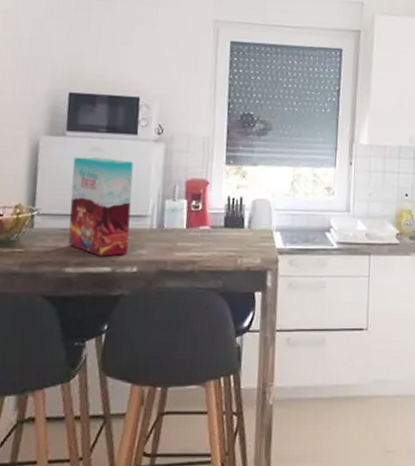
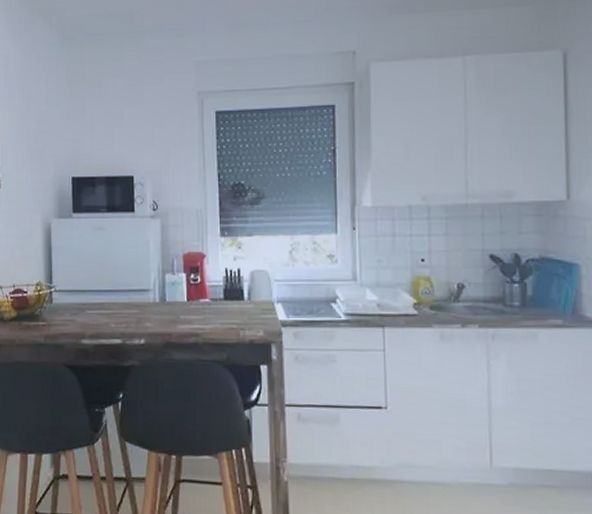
cereal box: present [68,157,133,257] -> none [80,236,135,329]

